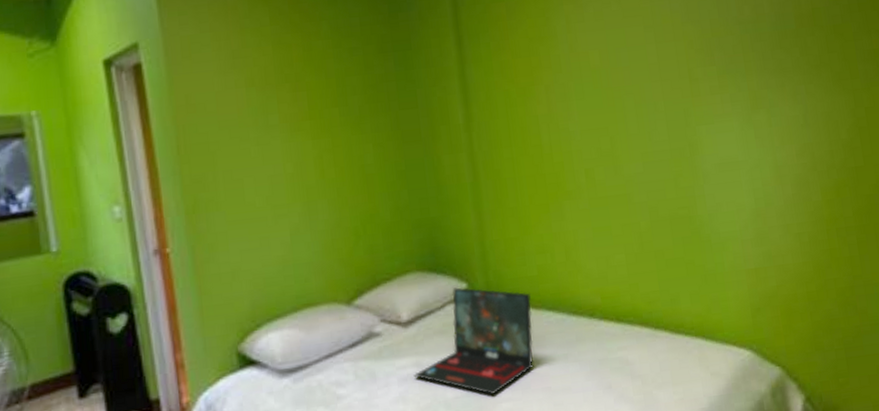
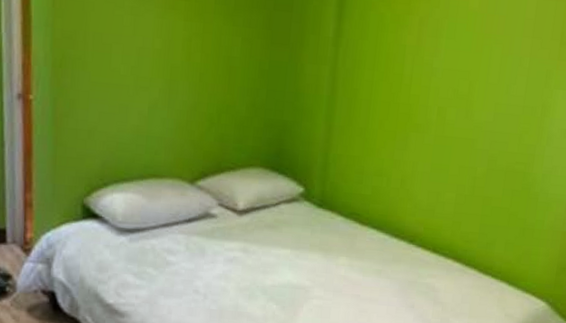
laptop: present [413,287,534,395] -> none [239,189,360,291]

